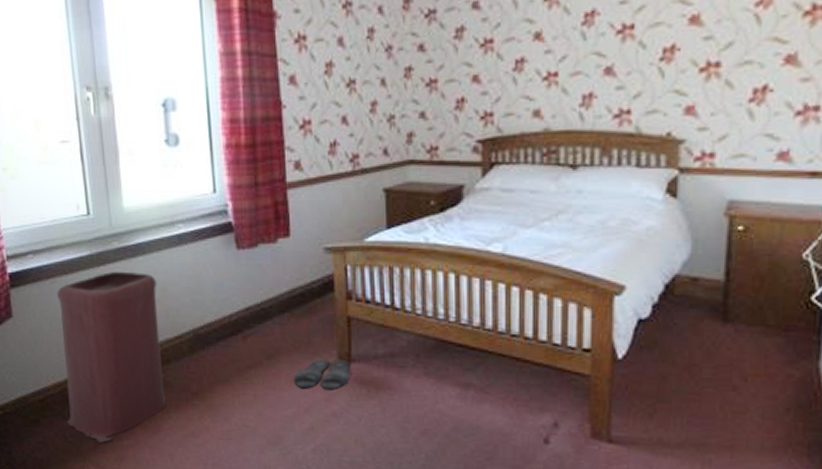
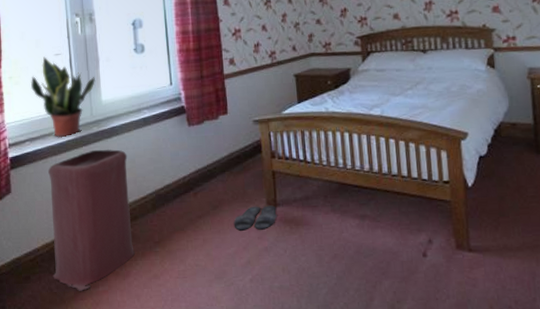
potted plant: none [31,143,115,253] -> present [30,56,96,138]

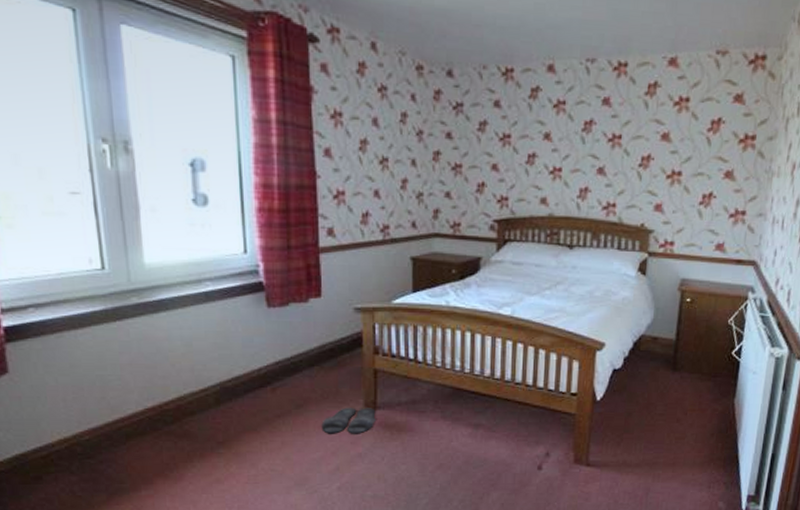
potted plant: present [30,56,96,138] -> none [32,193,135,307]
laundry basket: present [48,149,135,291] -> none [64,326,190,495]

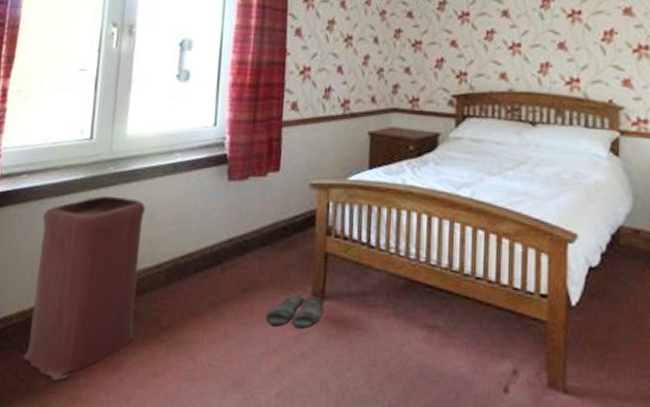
laundry basket: none [64,326,190,495] -> present [23,195,146,381]

